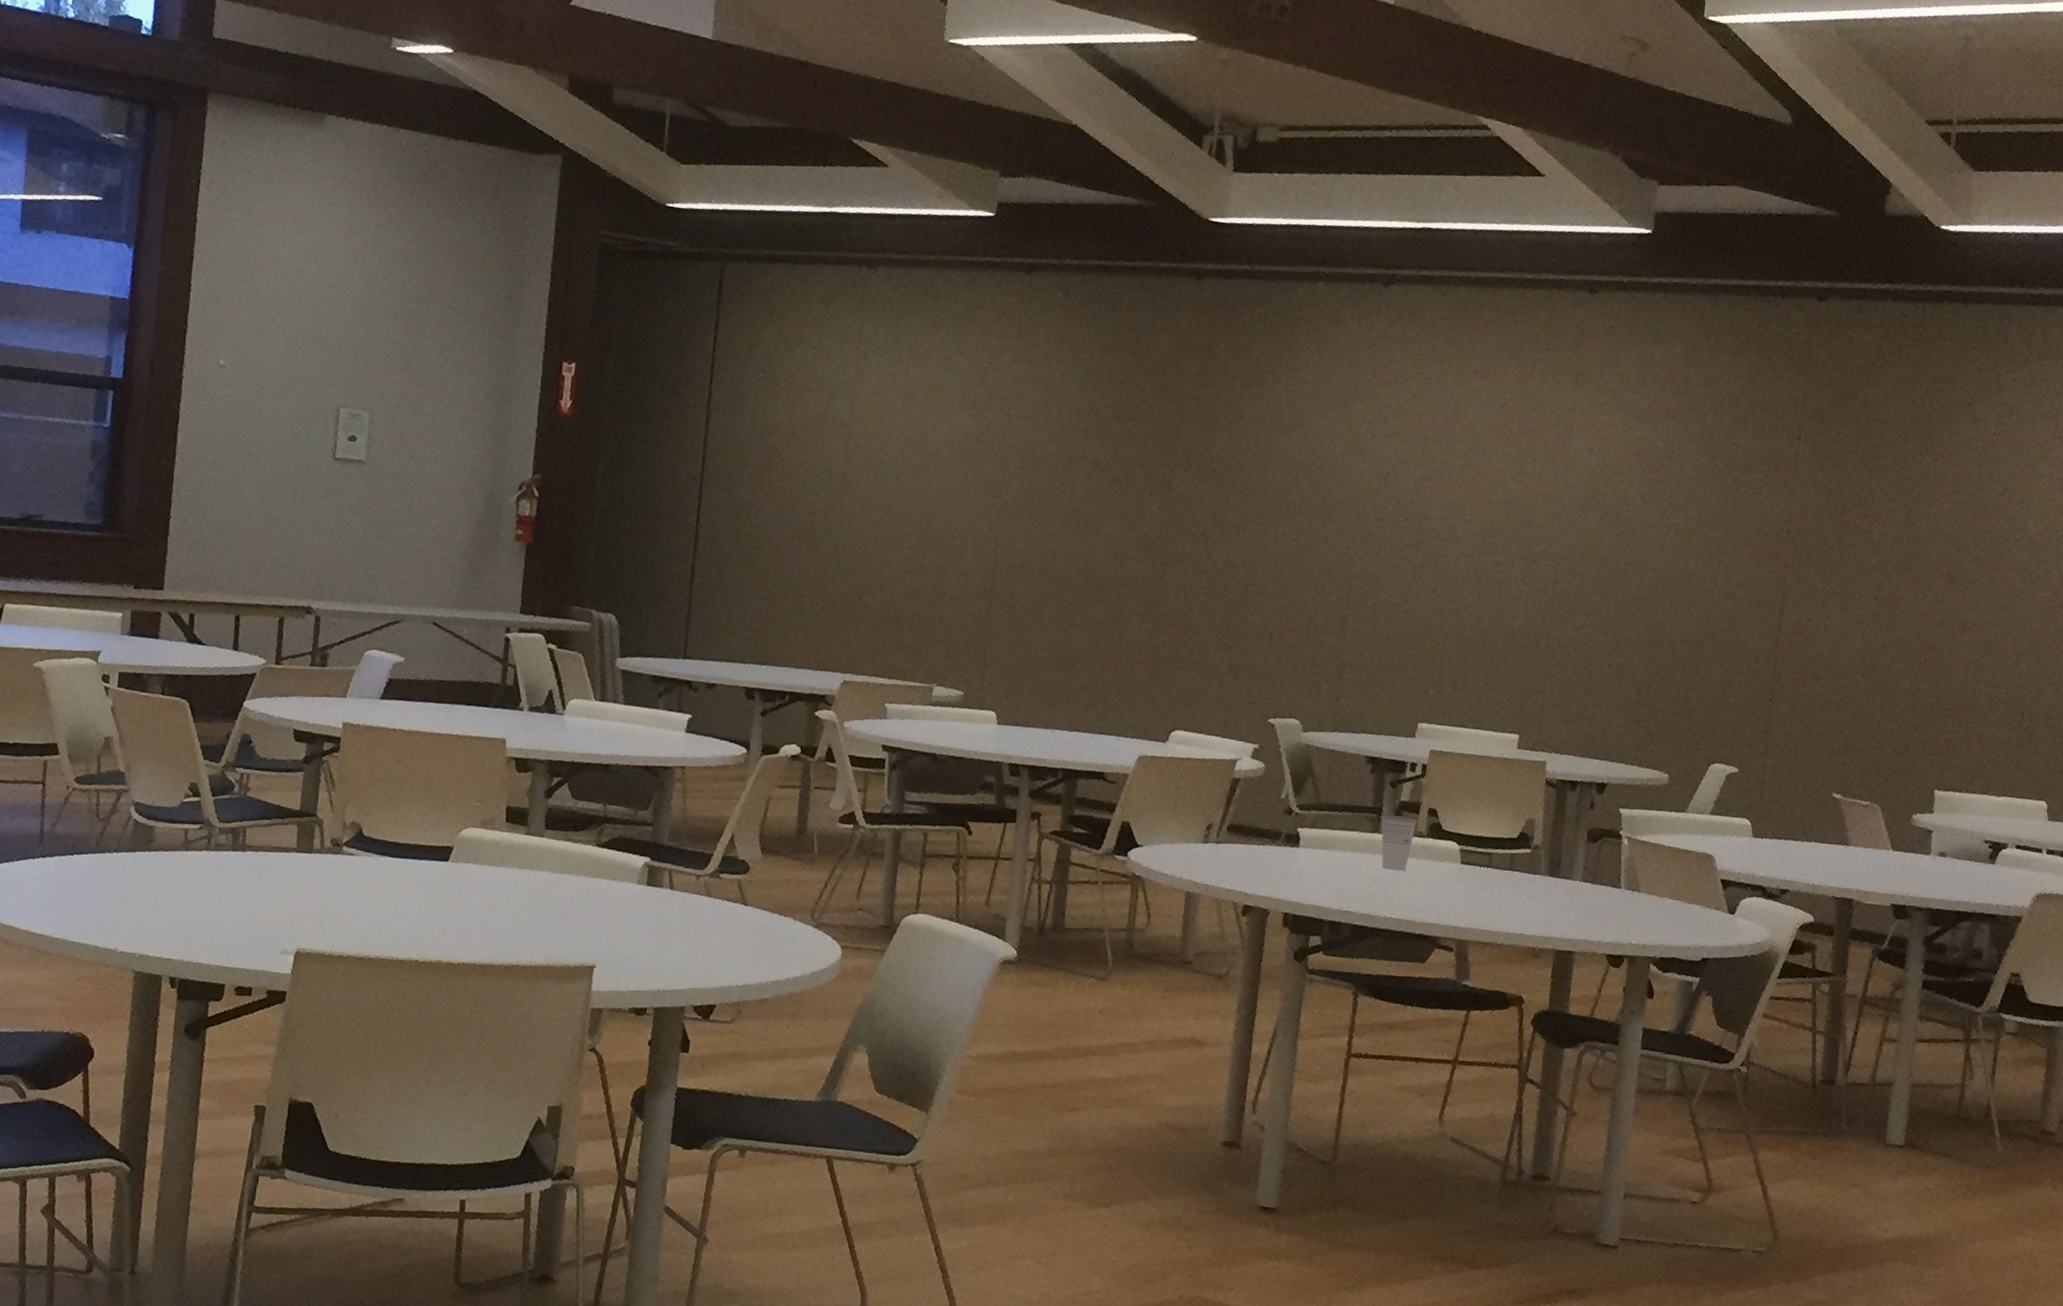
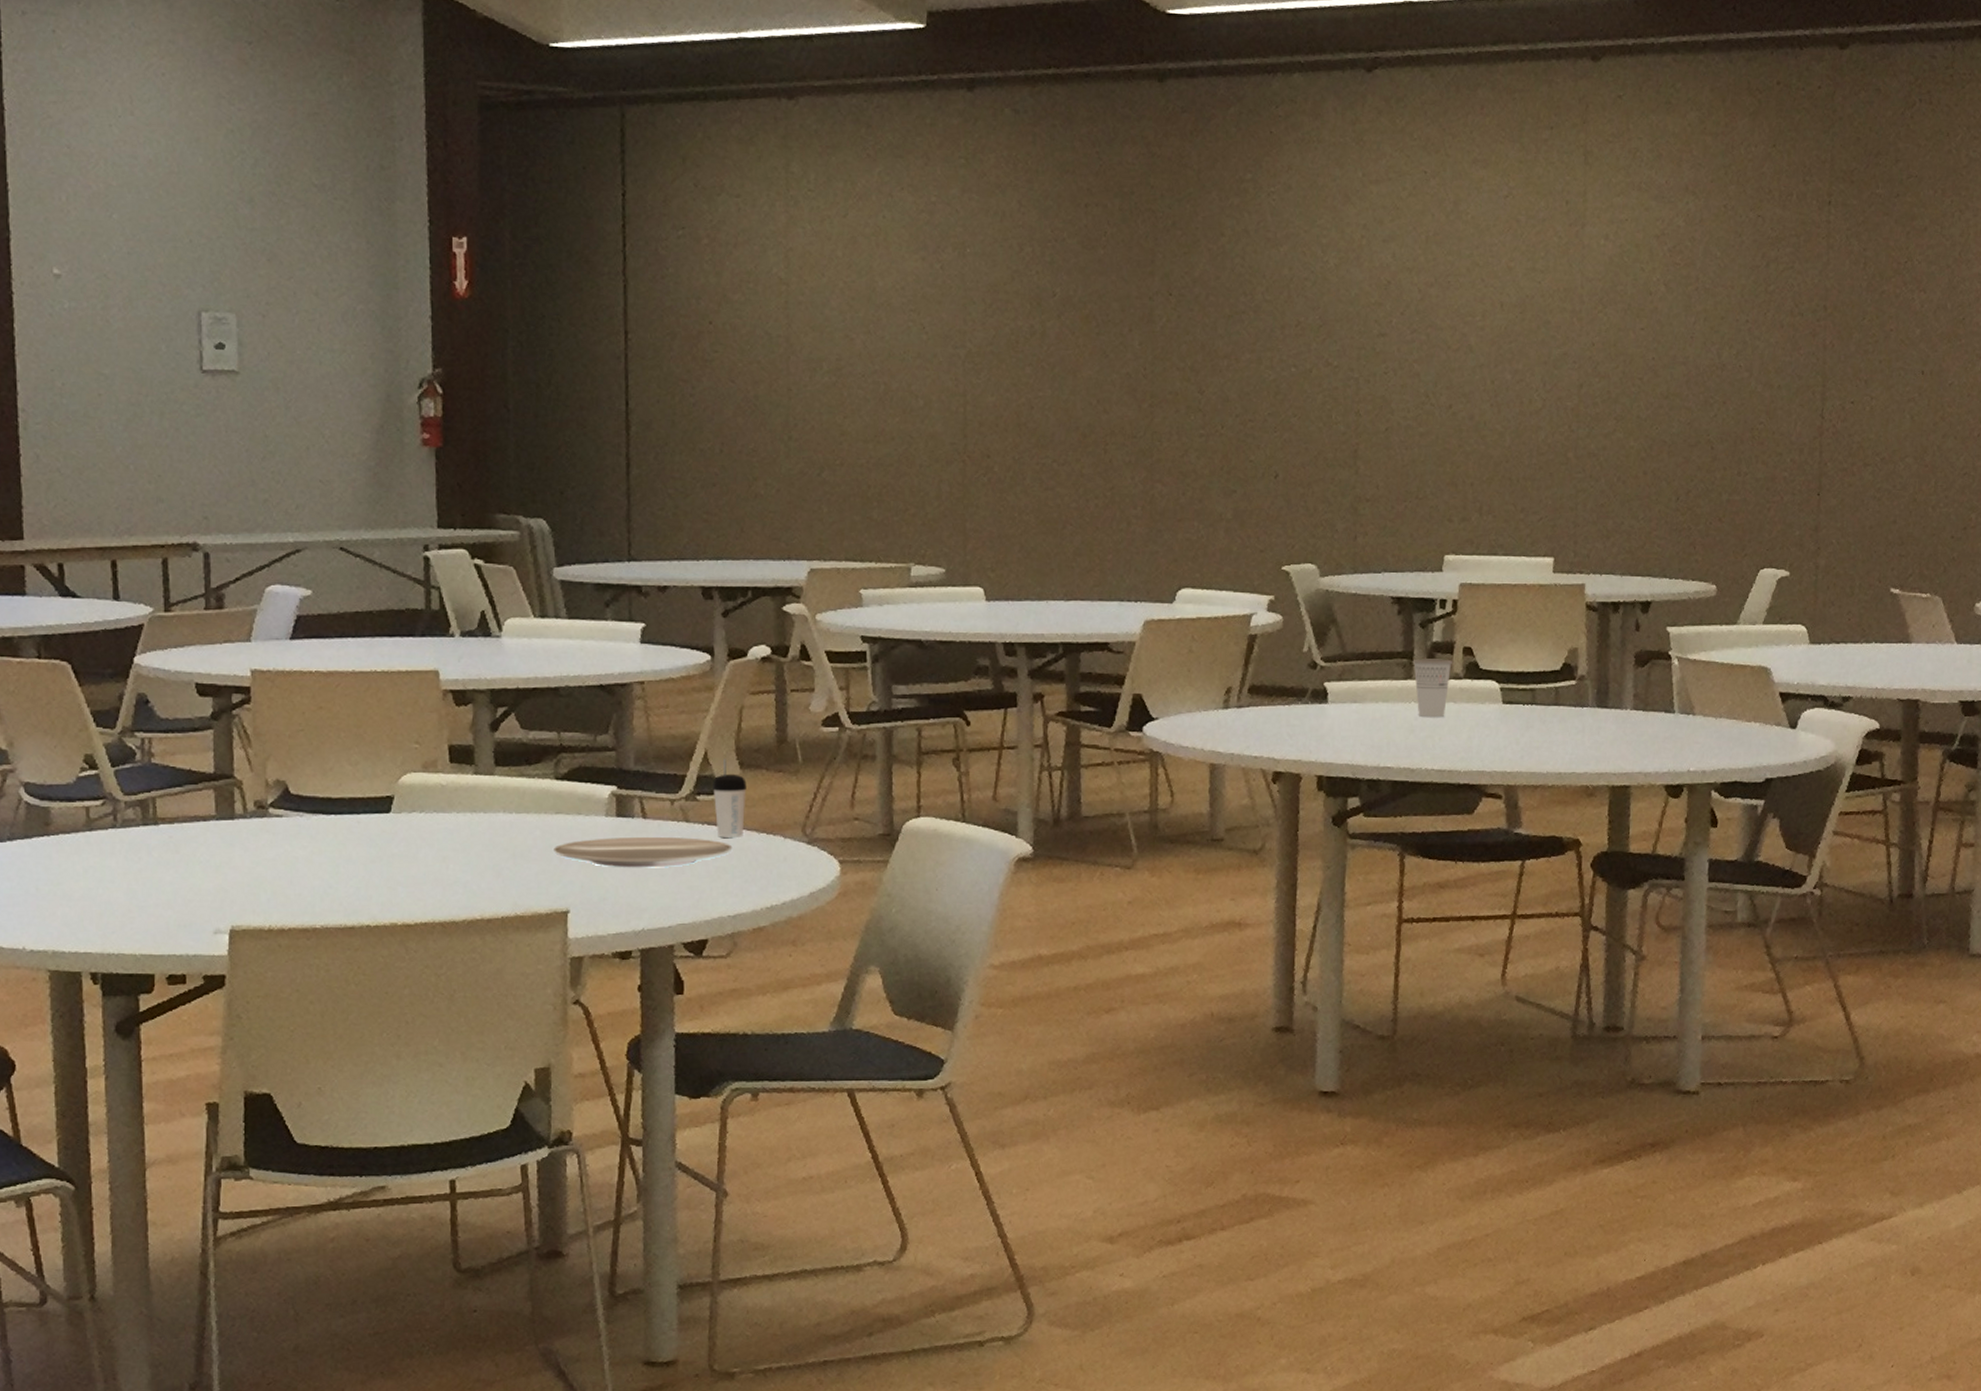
plate: none [588,903,747,936] -> present [554,836,733,868]
beverage cup: none [734,843,766,916] -> present [713,759,747,837]

